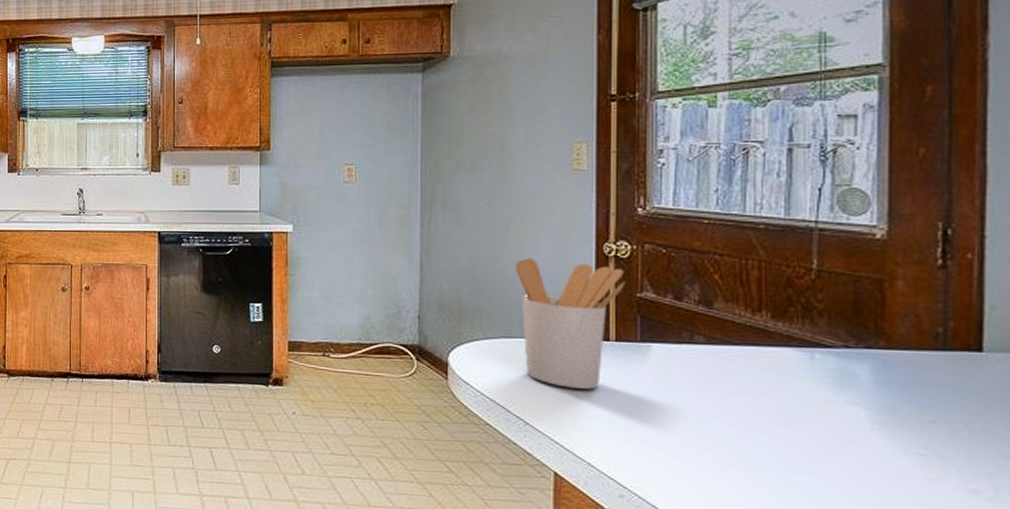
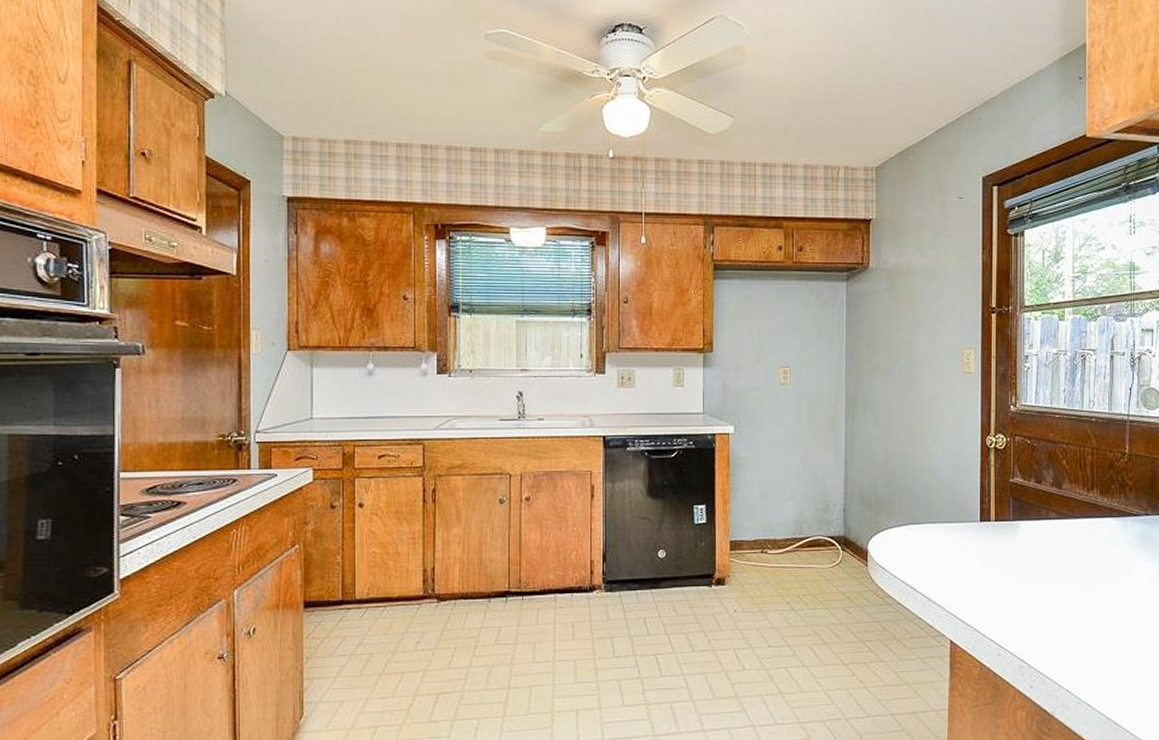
utensil holder: present [514,258,626,389] -> none [920,451,1002,565]

